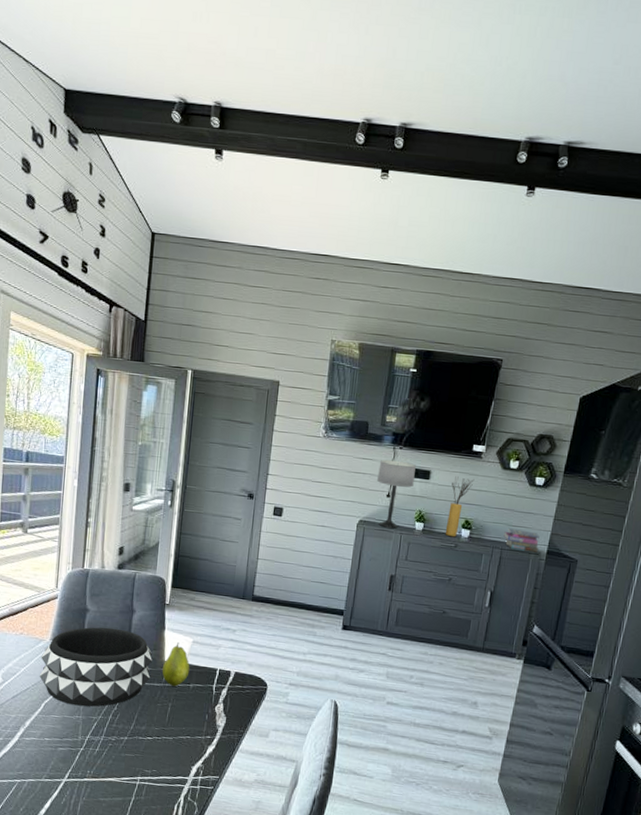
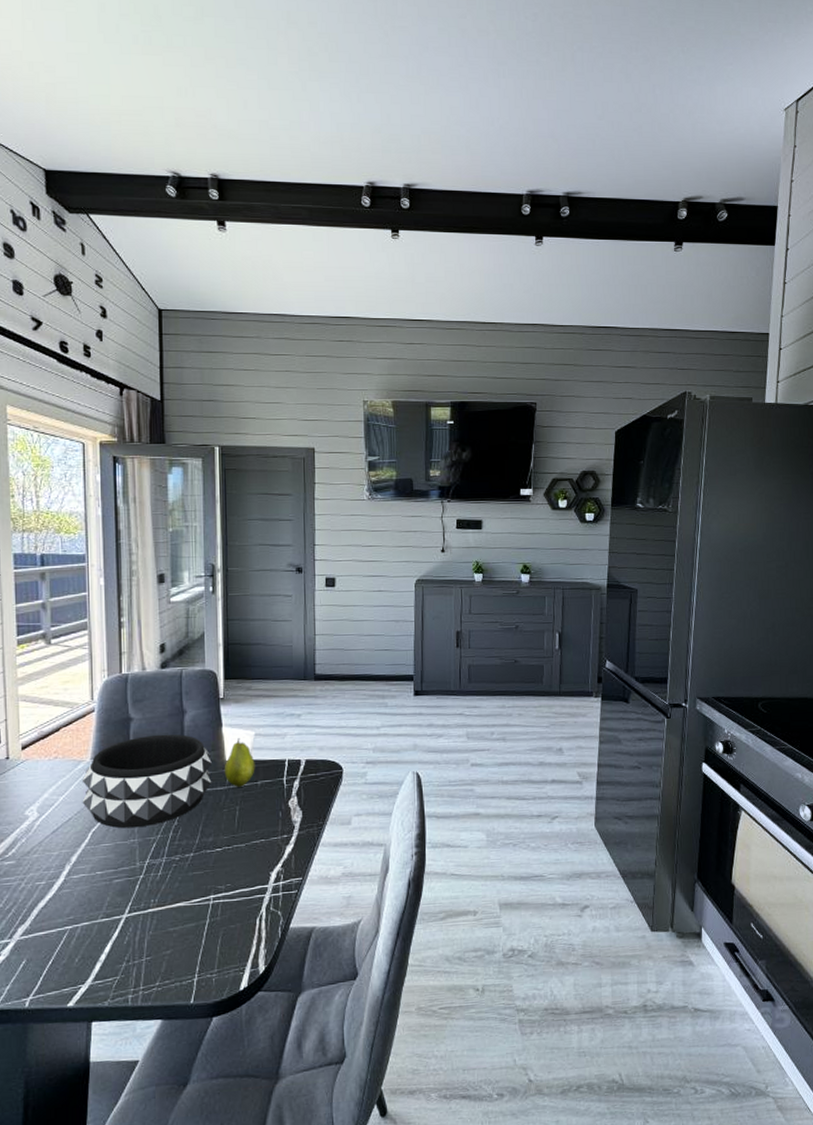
table lamp: present [377,459,416,530] -> none [429,514,467,585]
vase: present [445,476,475,538] -> none [505,522,526,584]
books: present [504,527,540,553] -> none [563,566,598,588]

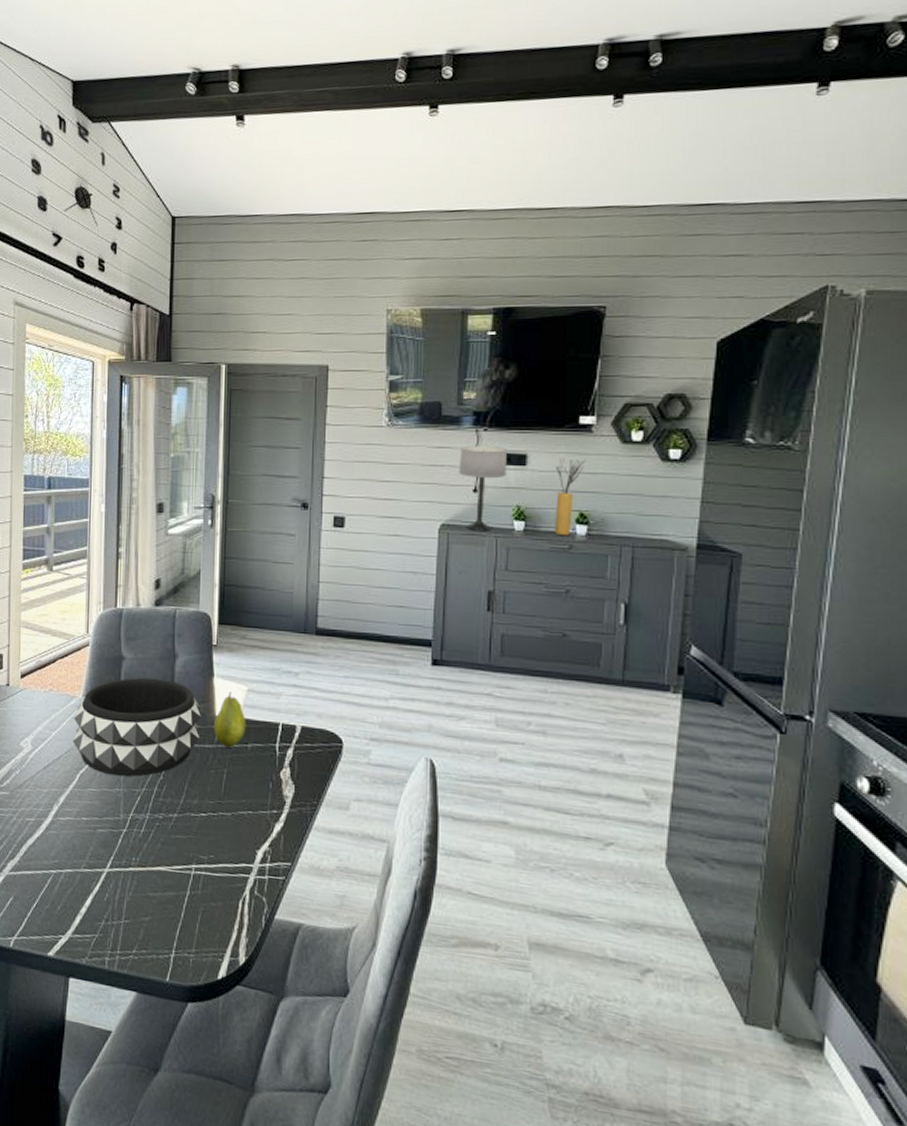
table lamp: none [429,514,467,585] -> present [459,445,507,533]
vase: none [505,522,526,584] -> present [554,458,586,536]

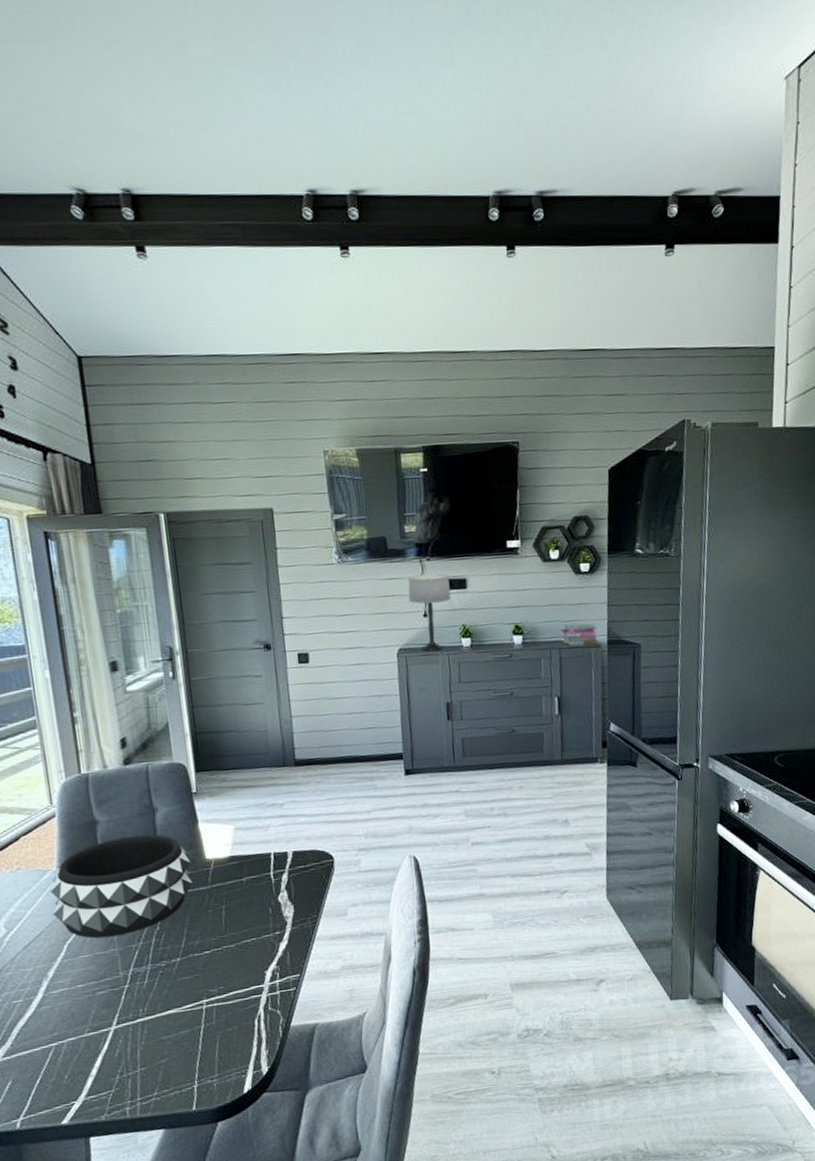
fruit: present [213,692,246,748] -> none [204,834,239,886]
vase: present [554,458,586,536] -> none [492,579,516,647]
books: none [634,518,684,548] -> present [559,623,598,647]

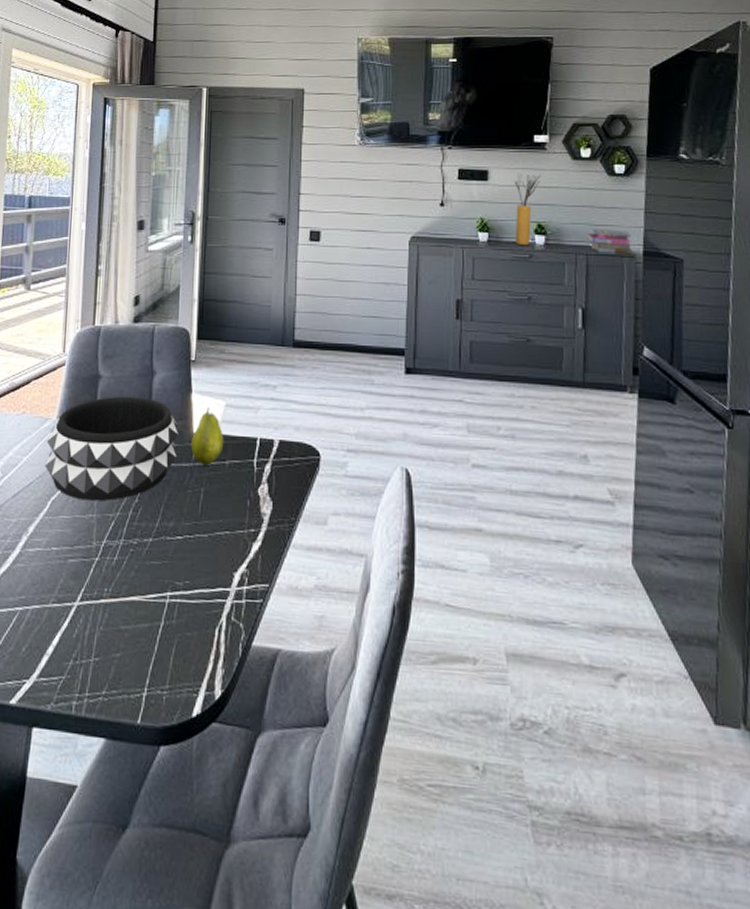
fruit: none [204,834,239,886] -> present [190,408,224,465]
table lamp: present [407,573,451,653] -> none [427,162,470,244]
vase: none [492,579,516,647] -> present [515,174,541,246]

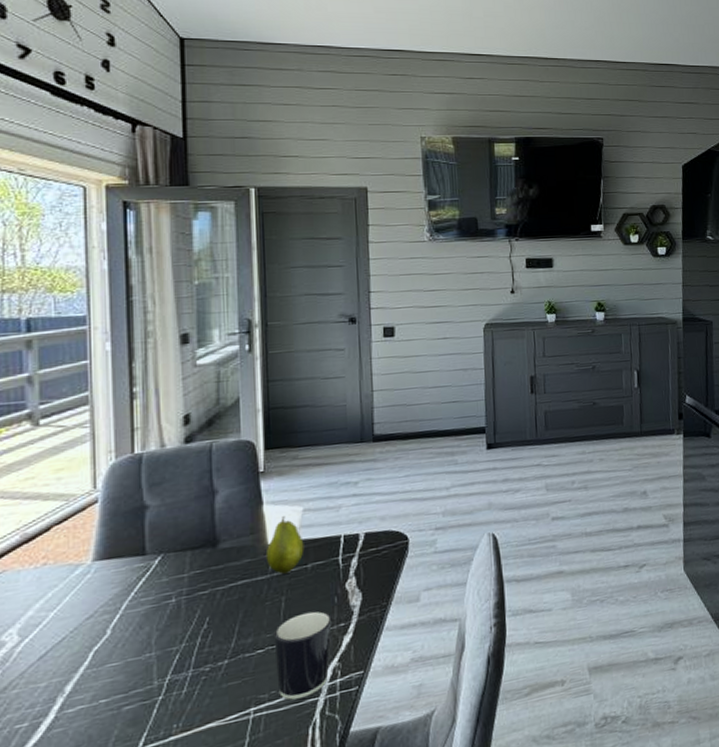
decorative bowl: present [44,396,178,501] -> none [80,519,251,642]
mug: none [191,509,243,596] -> present [273,610,332,701]
vase: present [515,174,541,246] -> none [577,259,599,323]
books: present [587,228,632,255] -> none [638,301,674,324]

